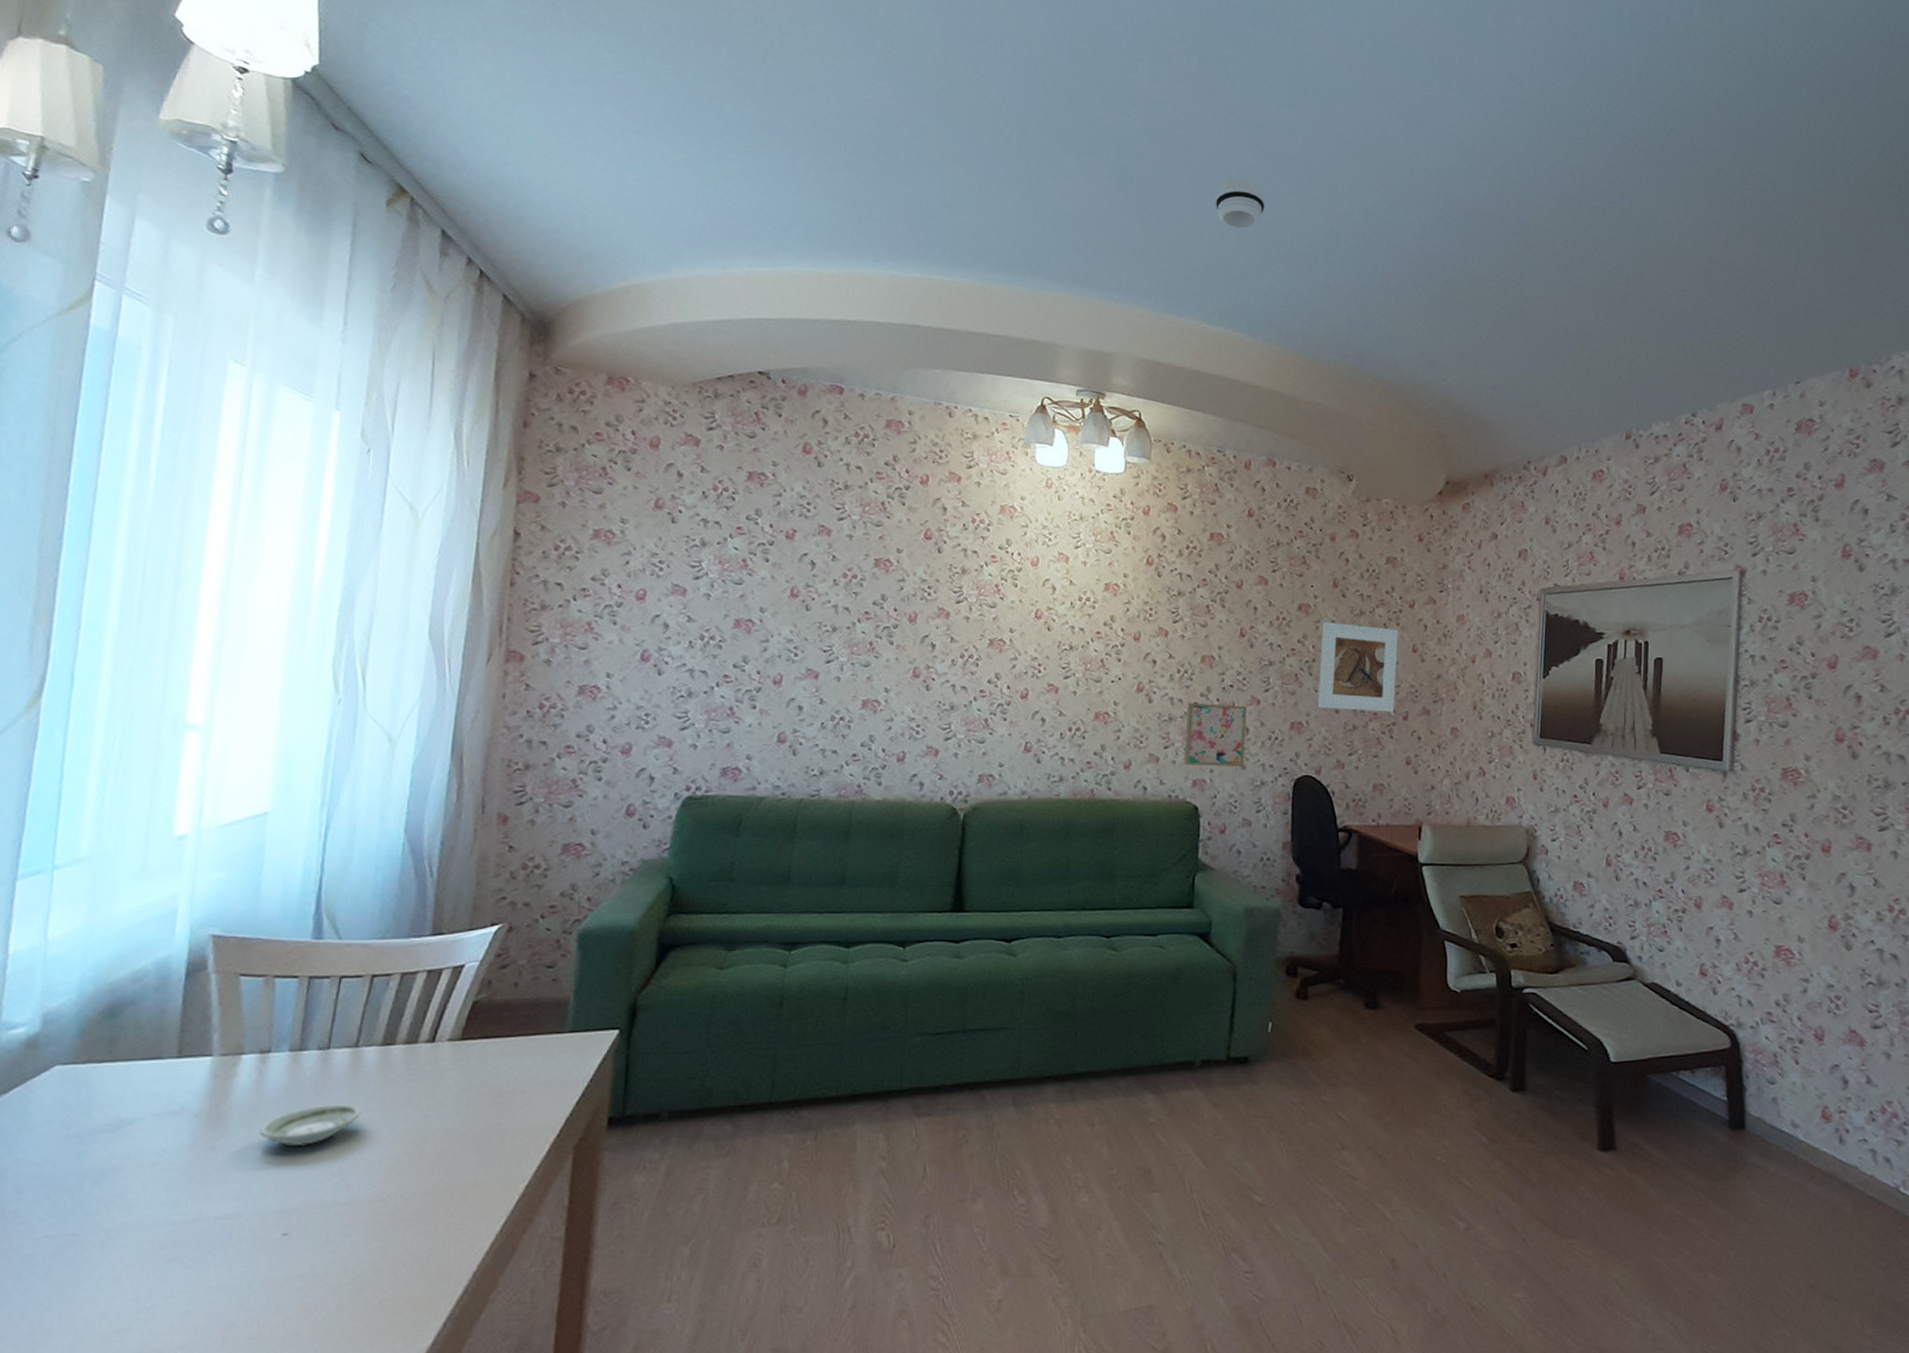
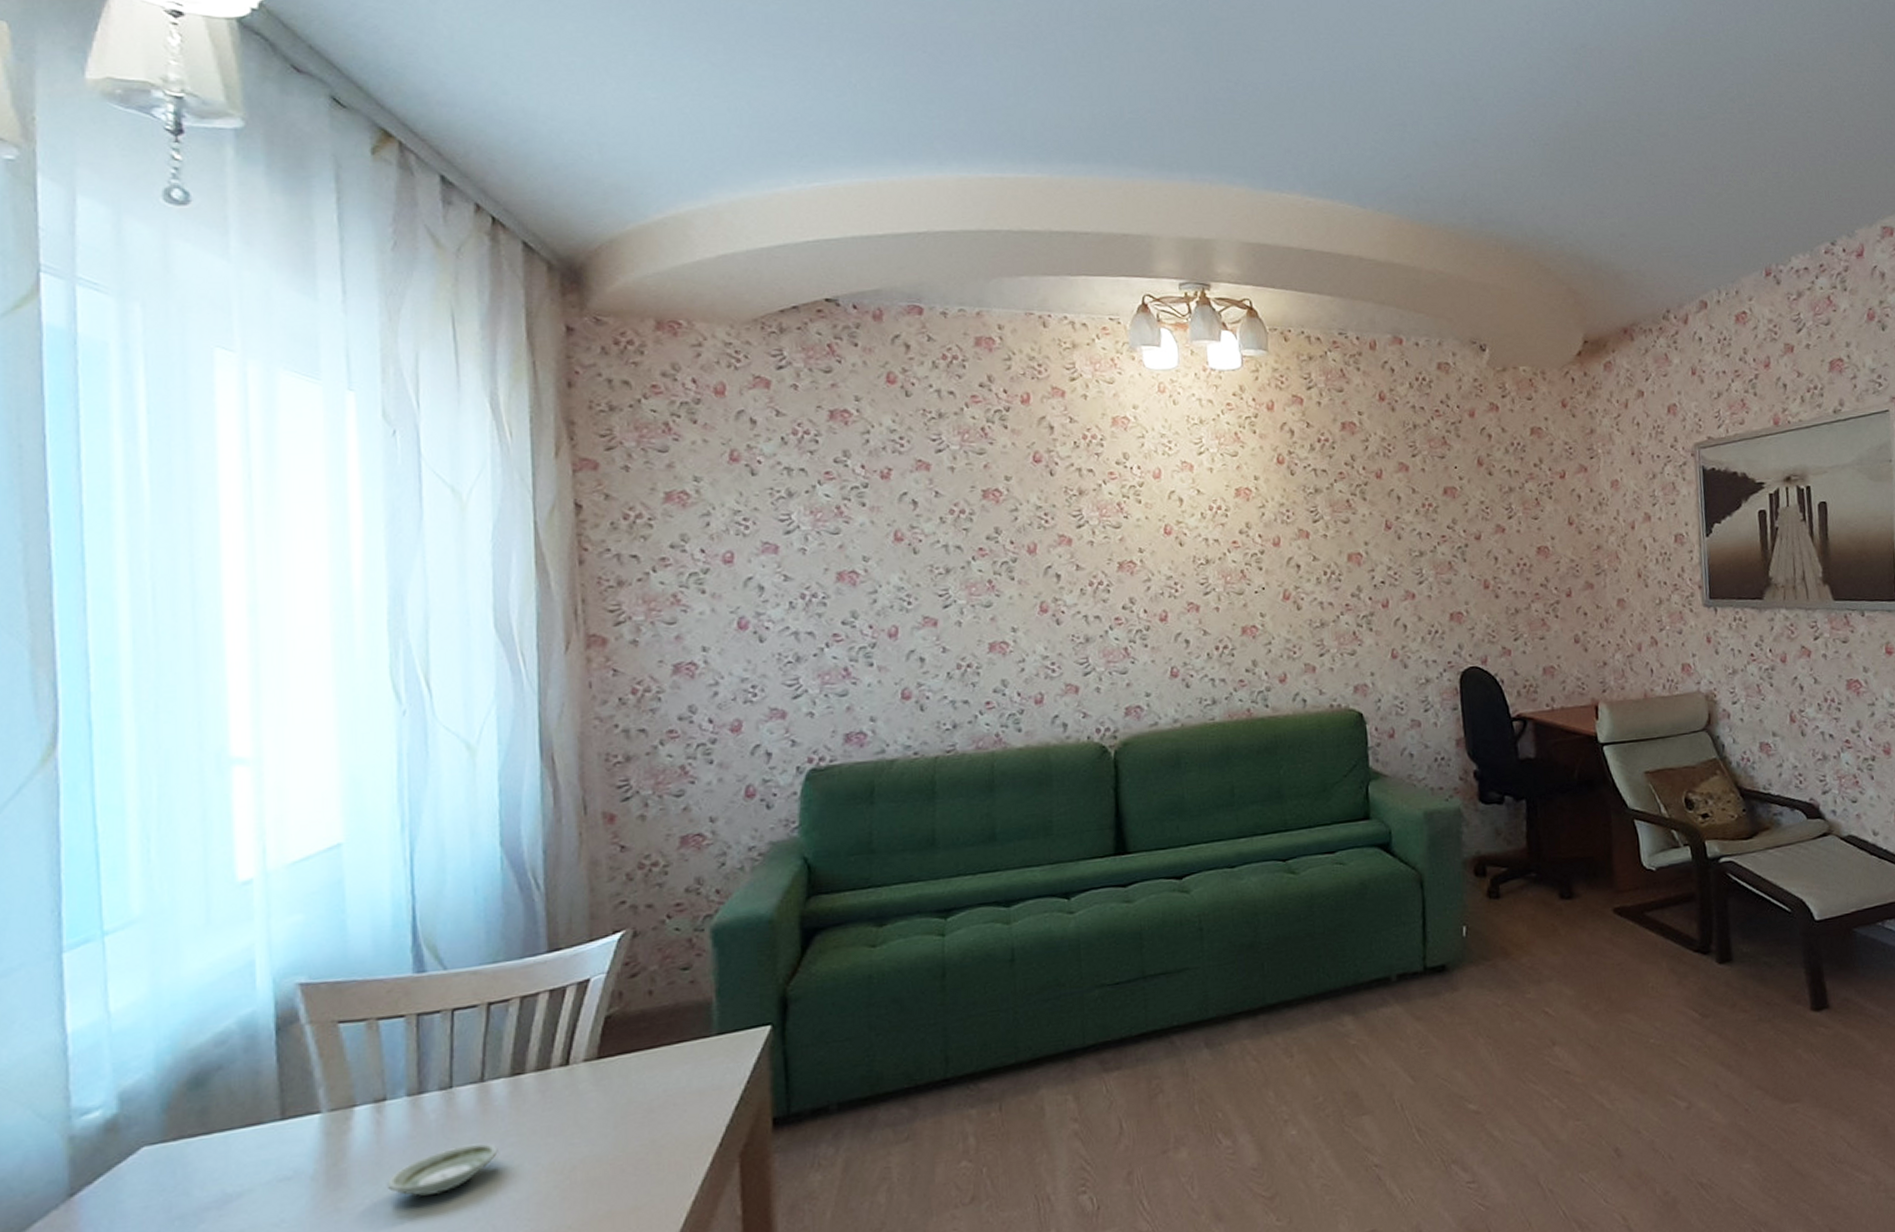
wall art: present [1184,702,1247,767] -> none [1339,601,1406,671]
smoke detector: present [1214,179,1265,229] -> none [1303,35,1359,90]
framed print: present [1318,622,1398,712] -> none [1471,502,1556,595]

